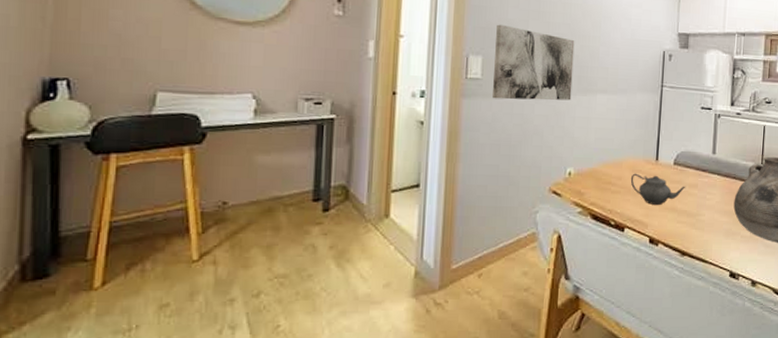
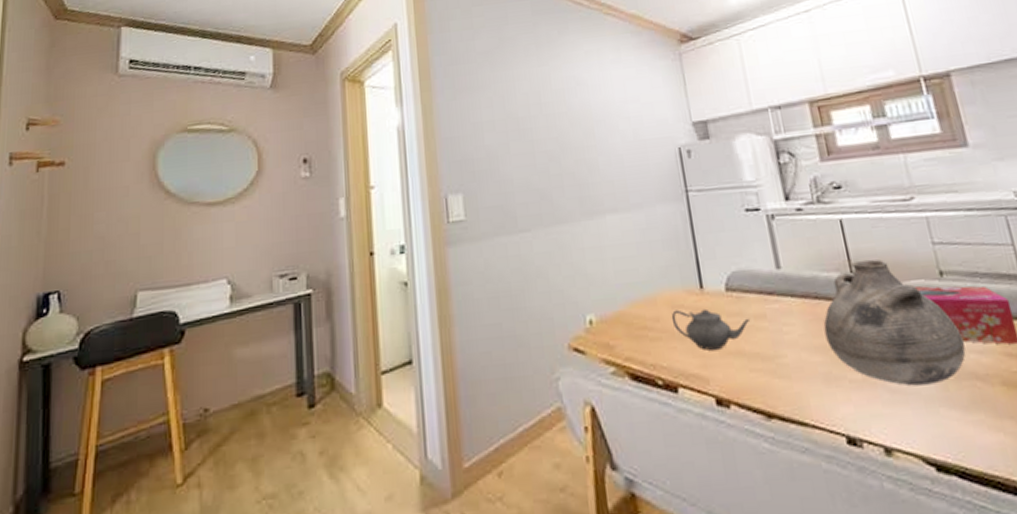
wall art: present [493,24,575,101] -> none [474,153,575,242]

